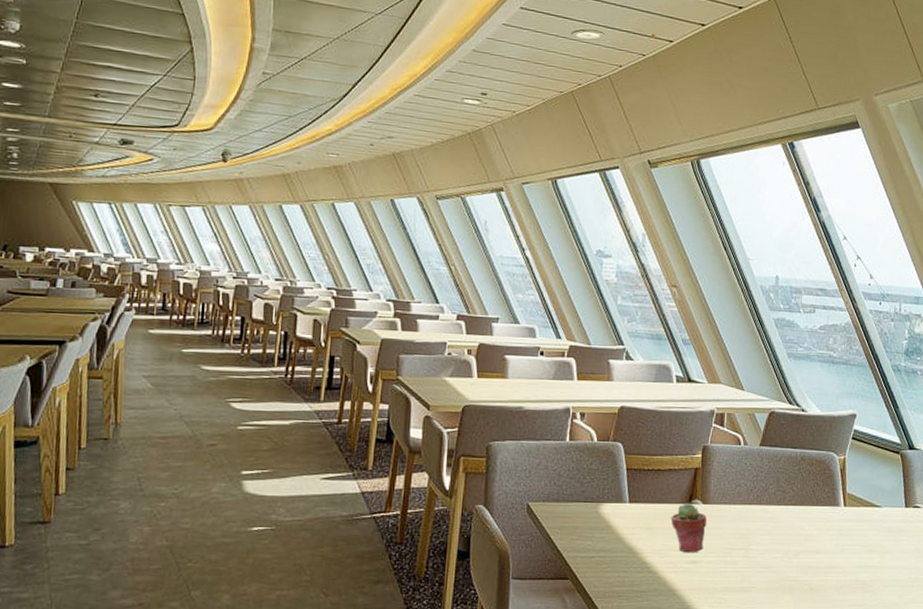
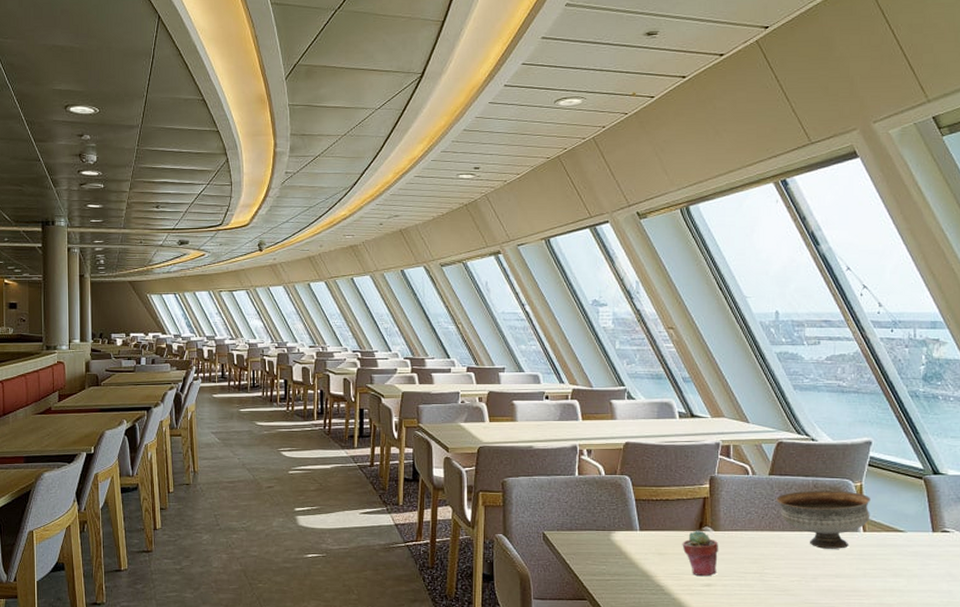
bowl: none [764,463,852,524] -> present [775,490,871,549]

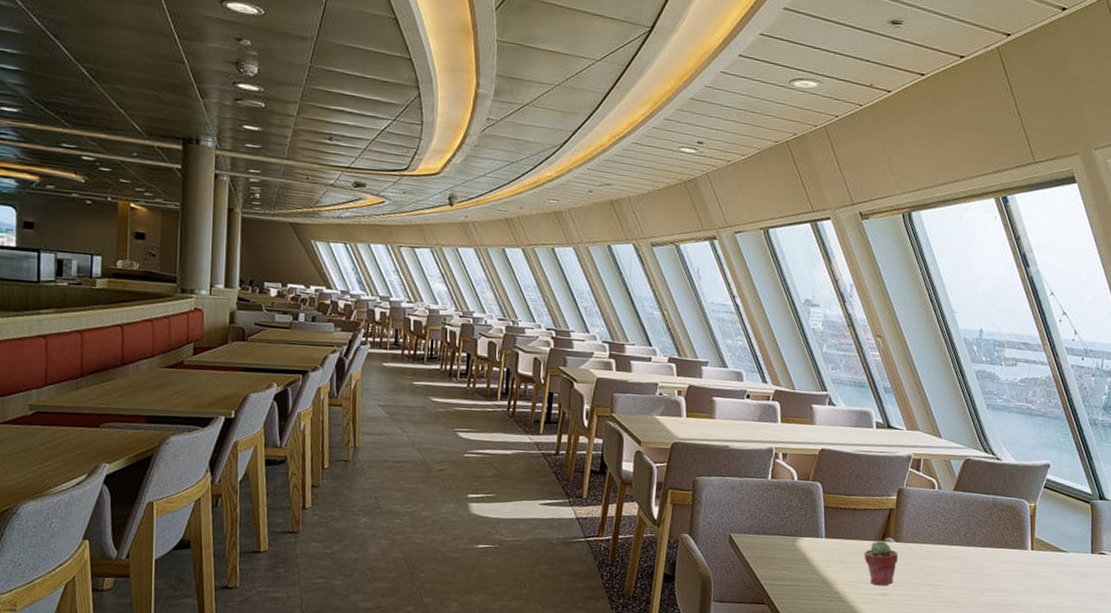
bowl: present [775,490,871,549] -> none [956,508,1042,566]

